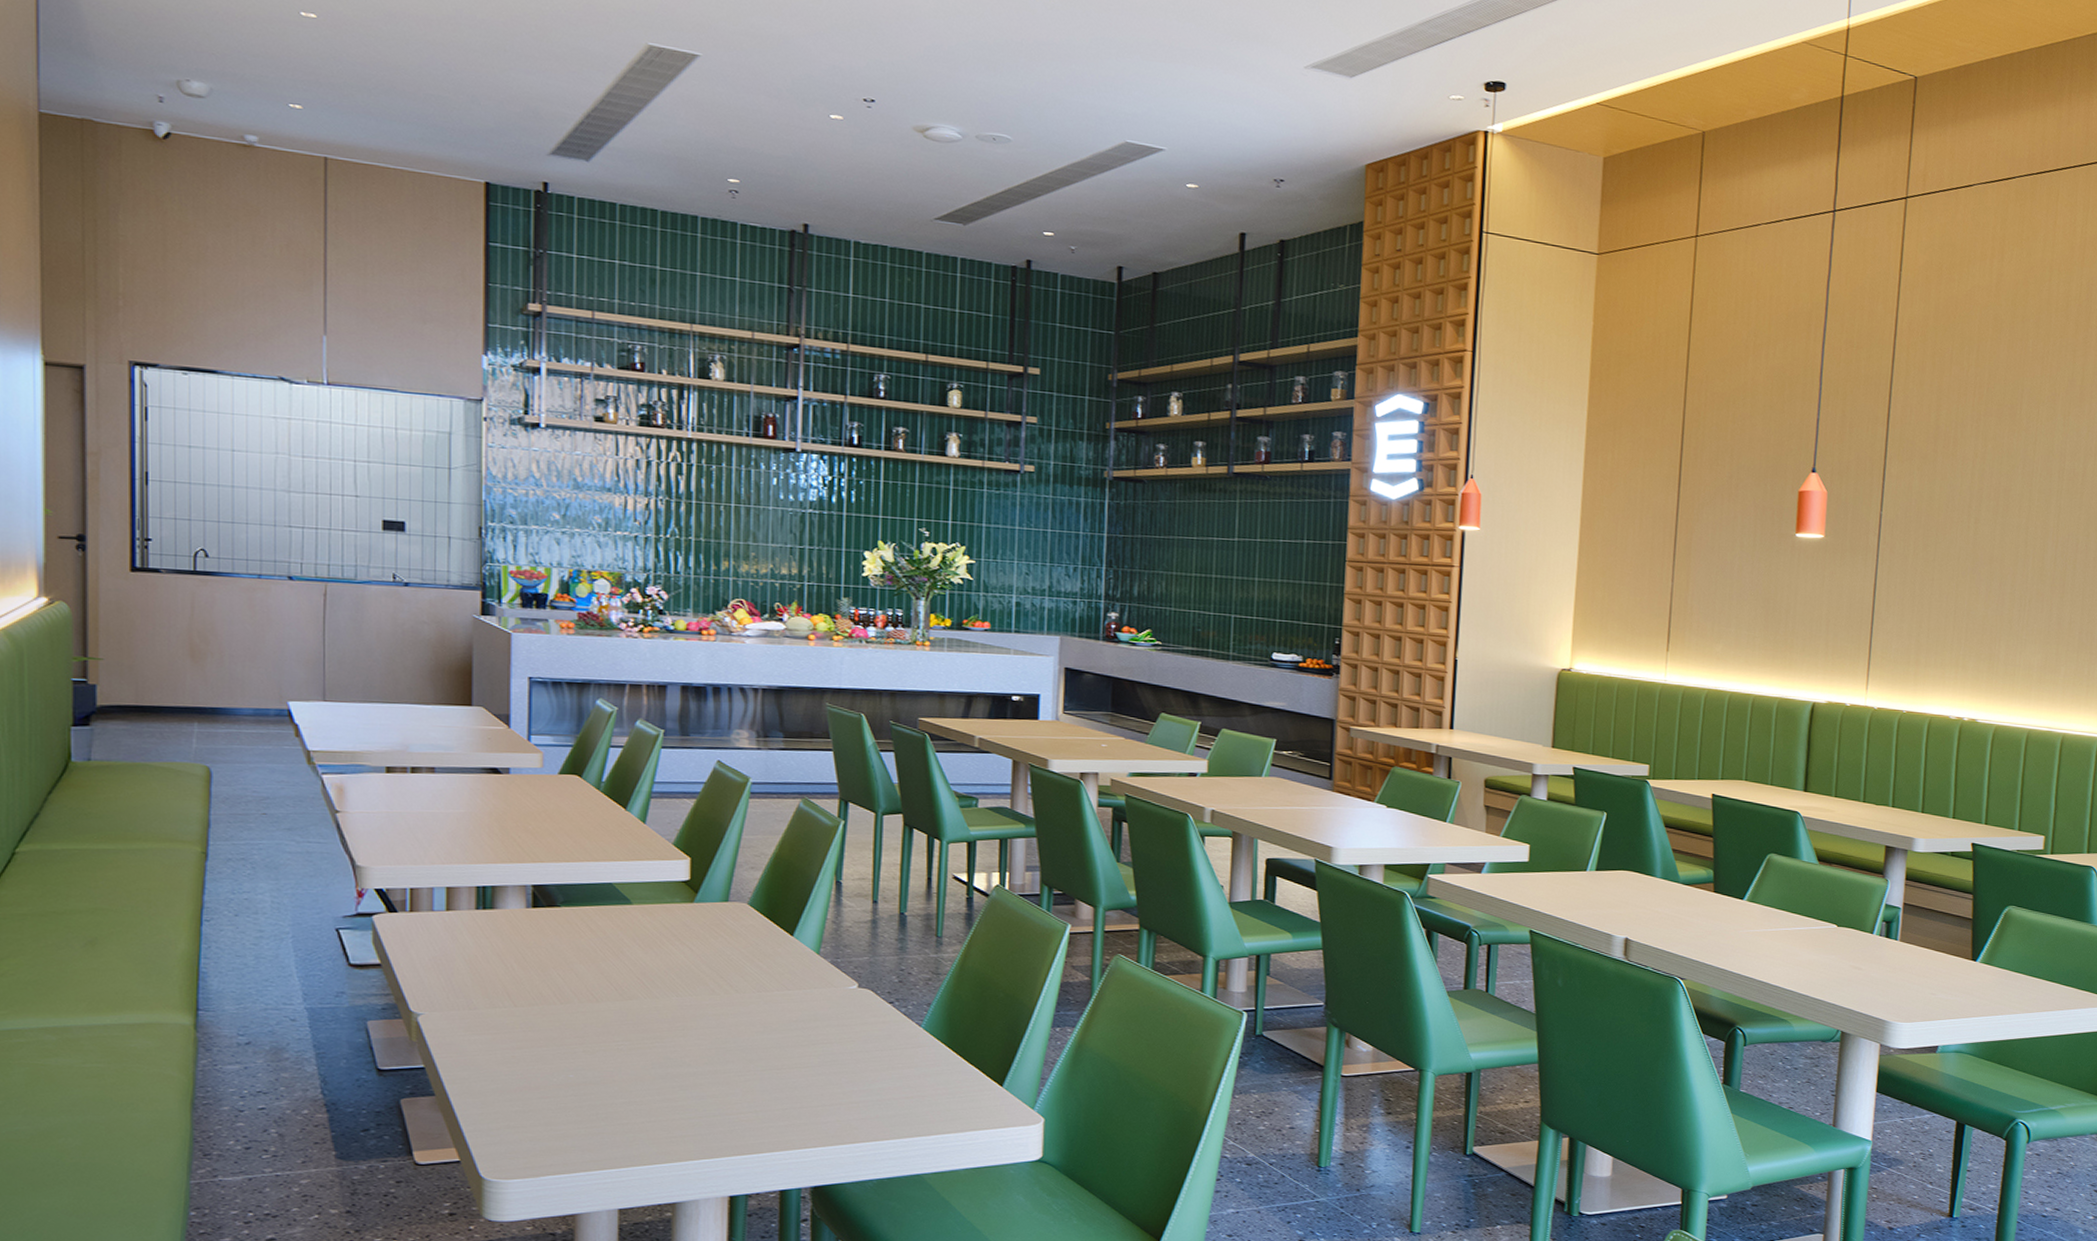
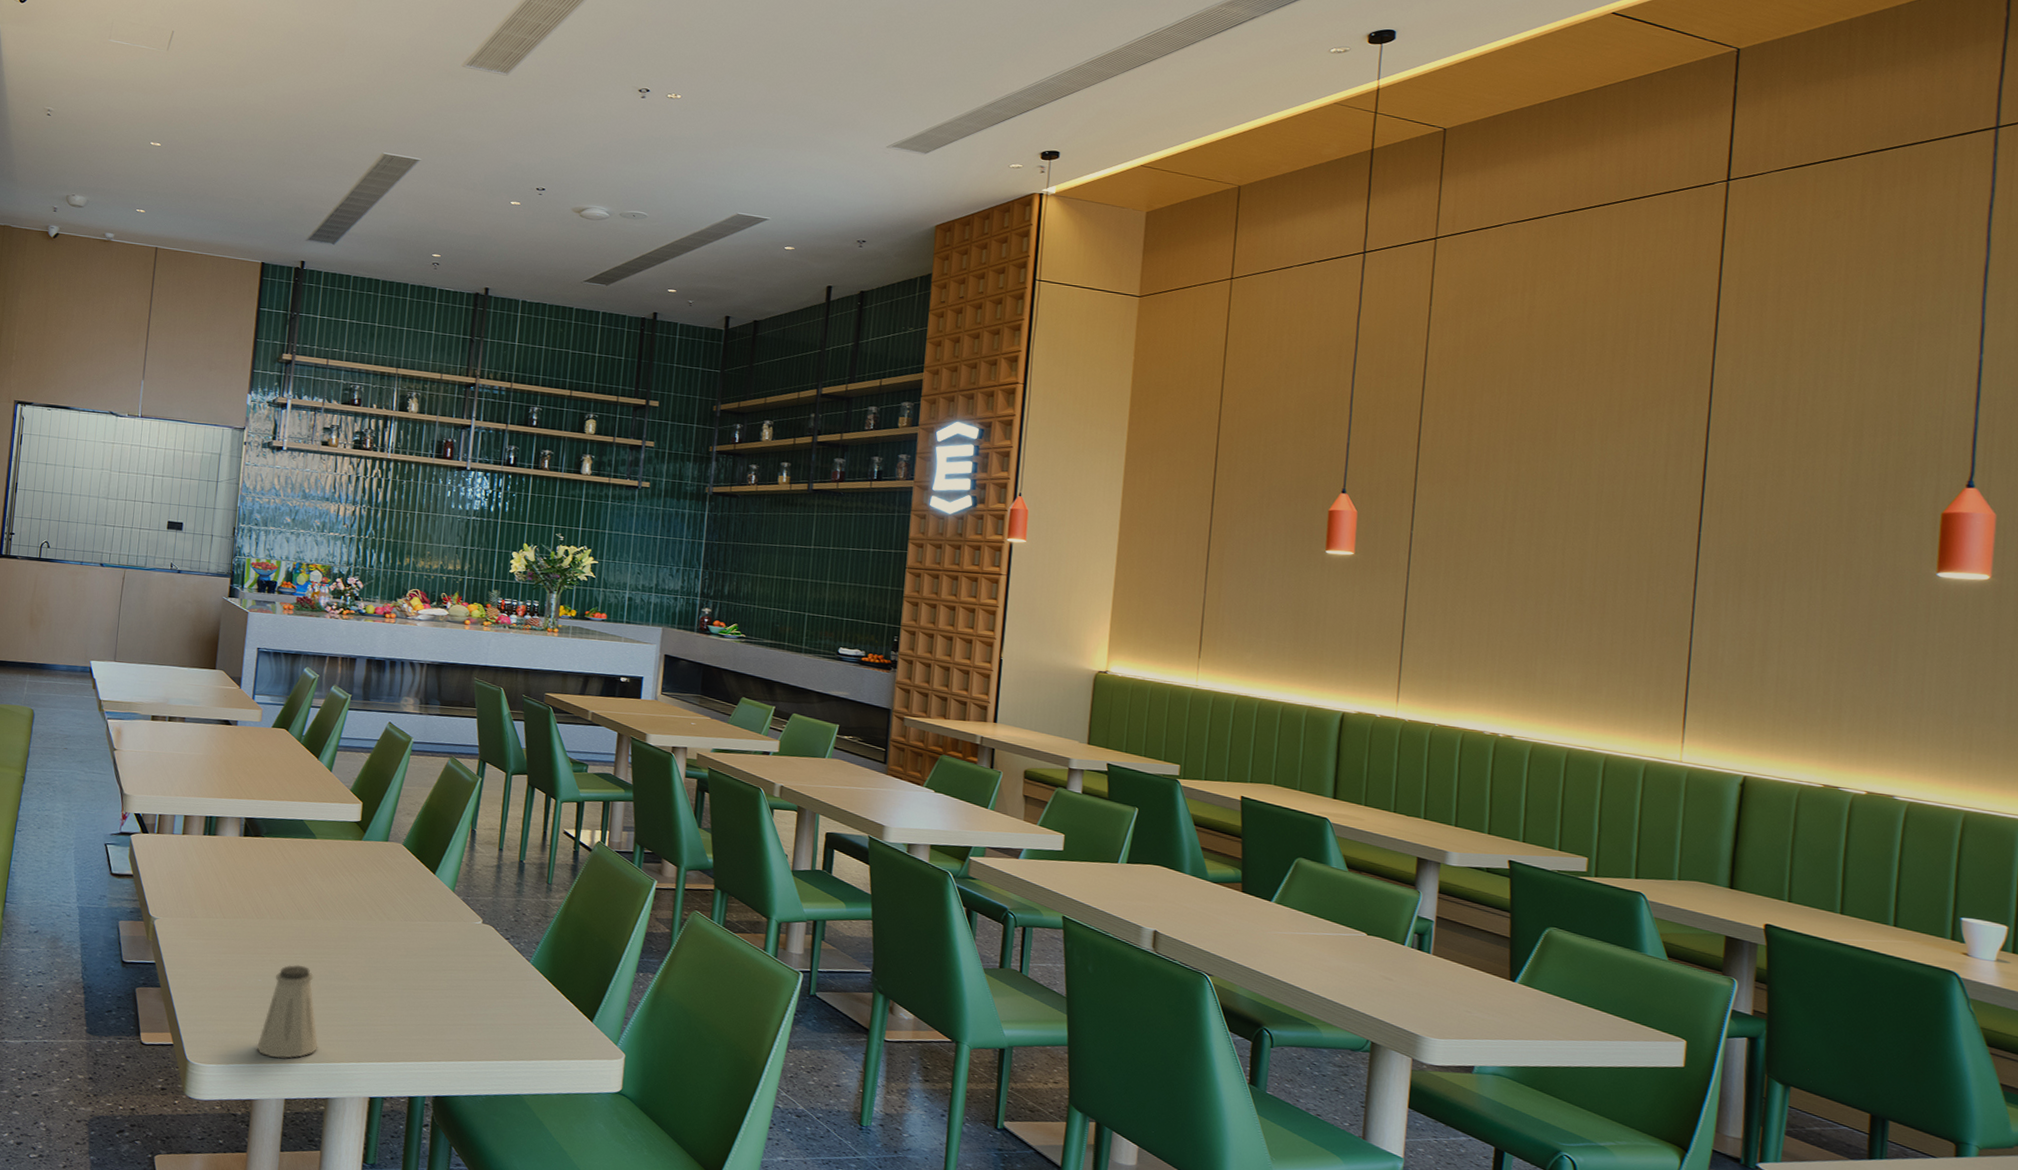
saltshaker: none [575,1053,657,1164] -> present [257,964,318,1059]

